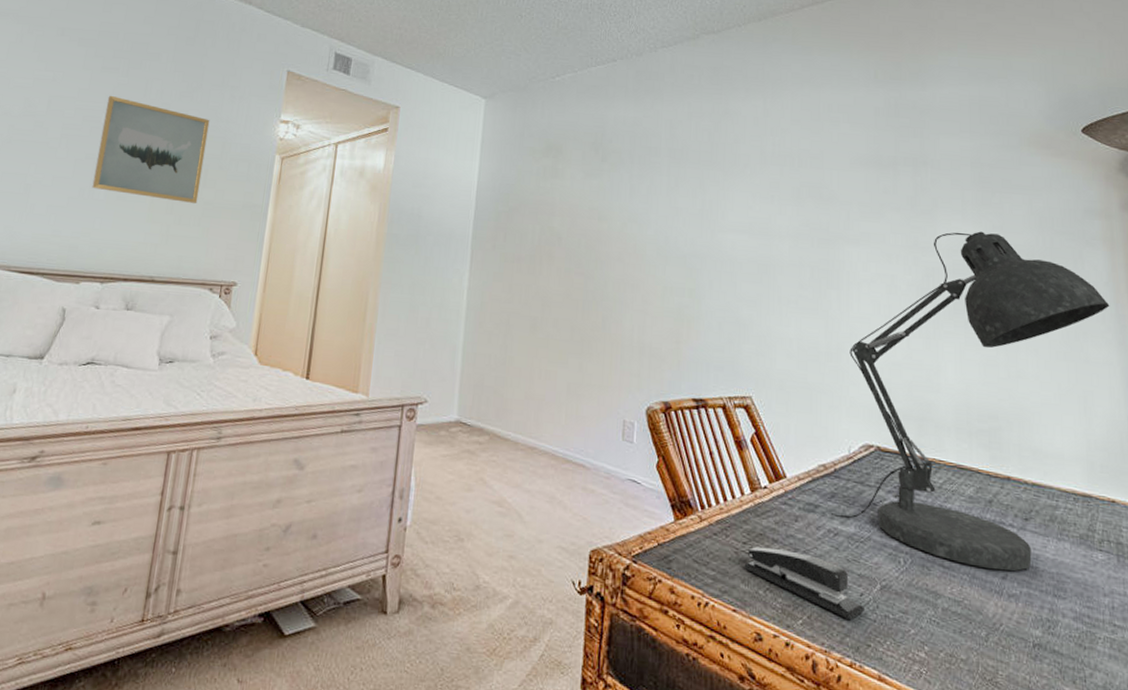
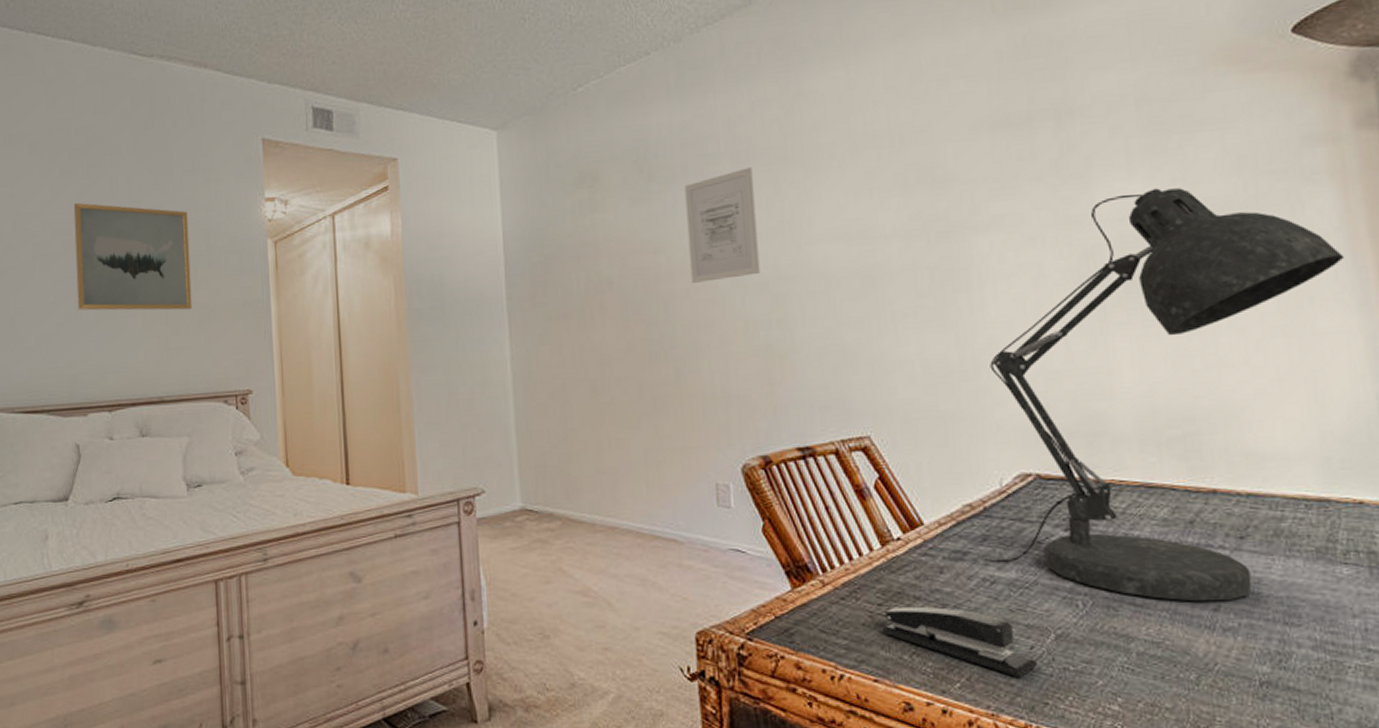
wall art: none [625,163,684,250] -> present [684,167,760,283]

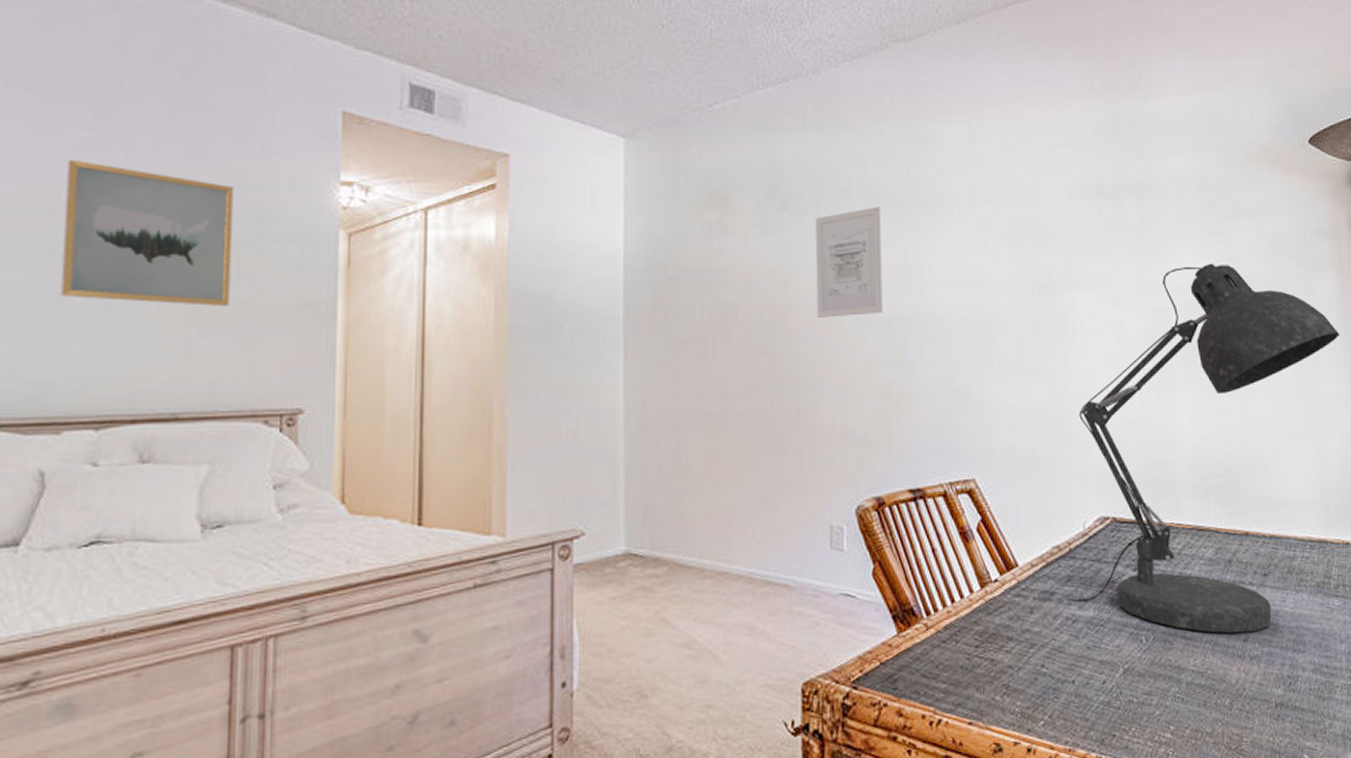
stapler: present [882,606,1037,678] -> none [978,646,1108,713]

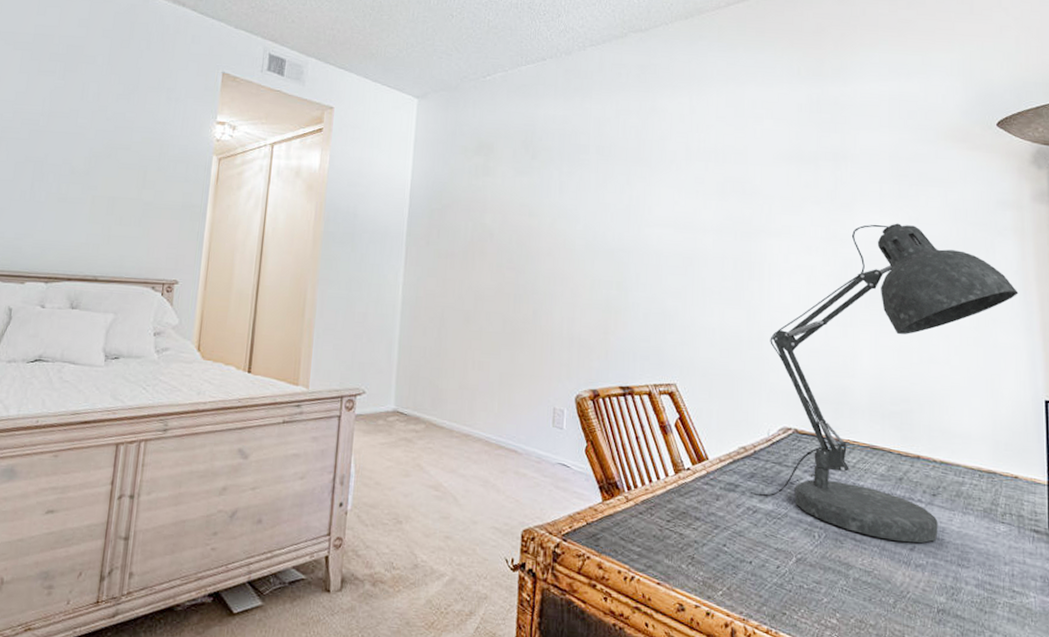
wall art: present [60,159,234,307] -> none [33,98,147,205]
wall art: present [815,207,883,318] -> none [555,160,612,245]

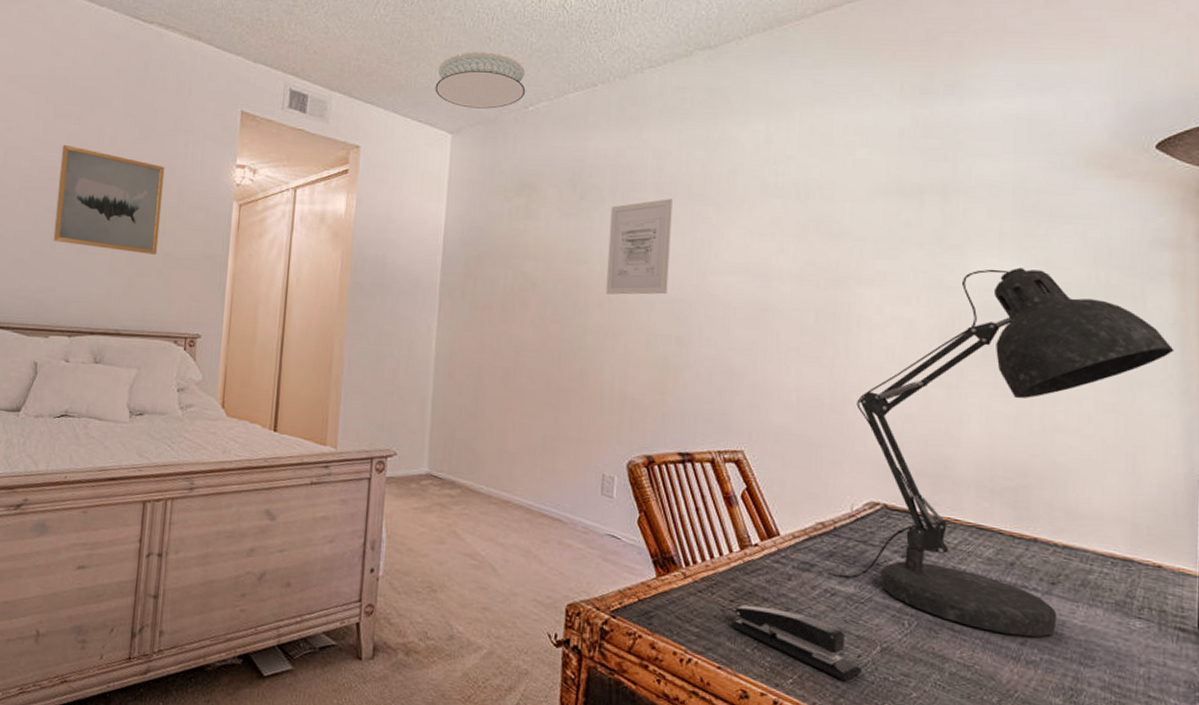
wall art: none [33,98,147,205] -> present [53,144,165,256]
ceiling light: none [403,26,484,77] -> present [435,52,526,109]
wall art: none [555,160,612,245] -> present [605,199,673,295]
stapler: none [668,524,780,591] -> present [730,604,862,682]

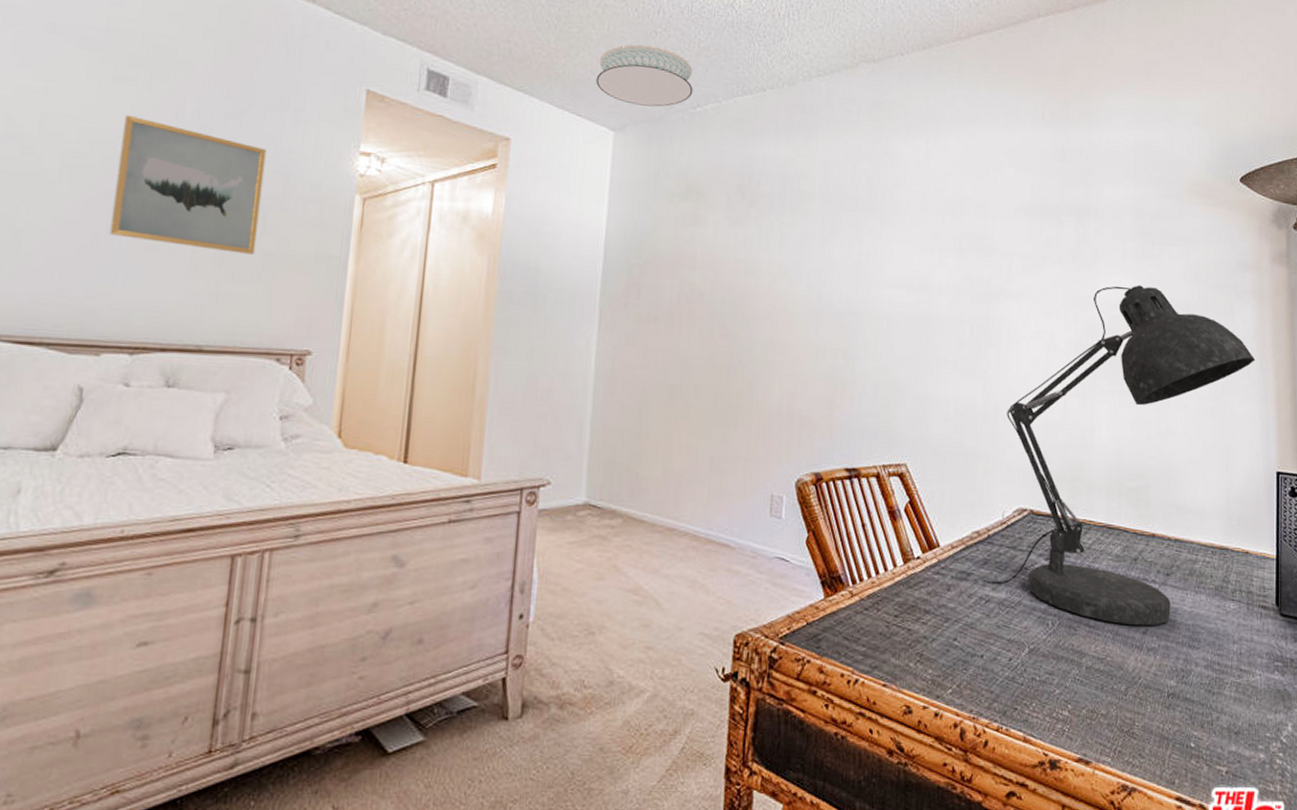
wall art: present [605,199,673,295] -> none [774,210,840,307]
stapler: present [730,604,862,682] -> none [895,618,1012,686]

